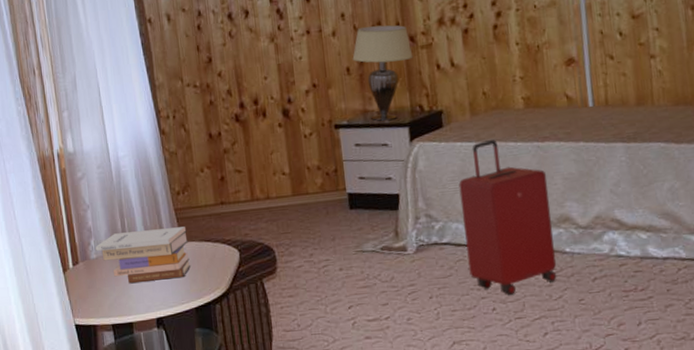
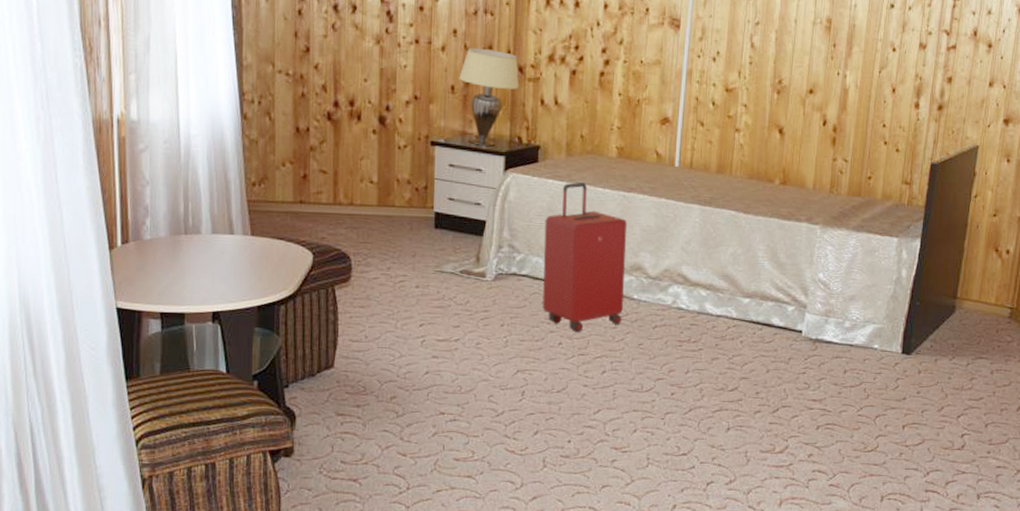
books: present [95,226,190,284] -> none [151,216,259,273]

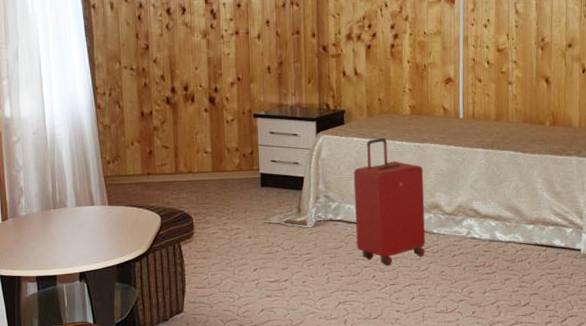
lampshade: present [459,47,520,146] -> none [273,33,324,114]

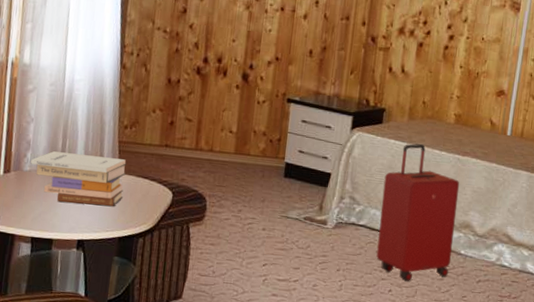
books: none [25,192,115,241] -> present [31,151,127,206]

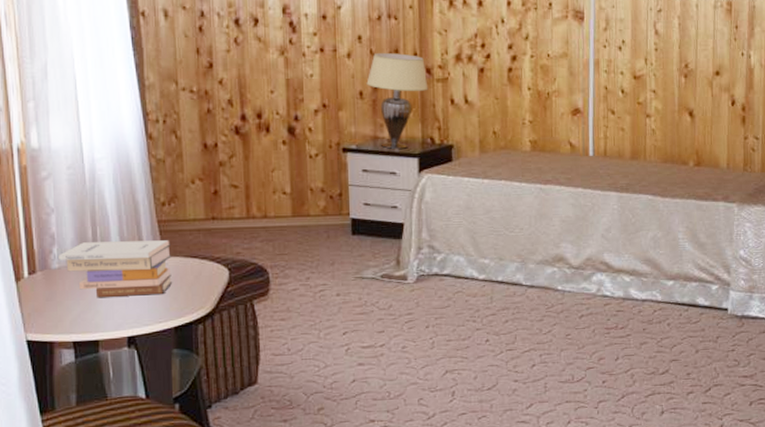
lampshade: none [317,17,371,106] -> present [366,52,428,149]
suitcase: present [376,143,460,281] -> none [463,178,548,328]

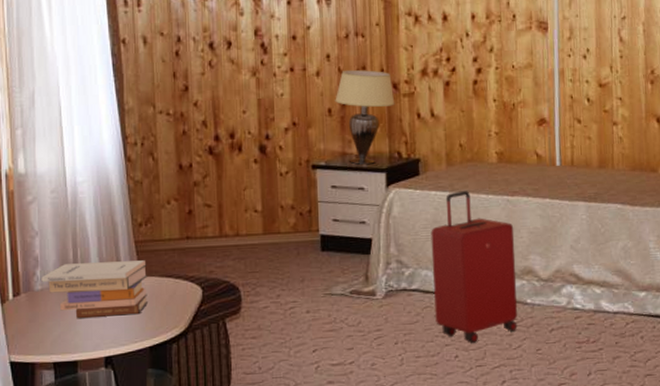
suitcase: none [463,178,548,328] -> present [430,191,518,343]

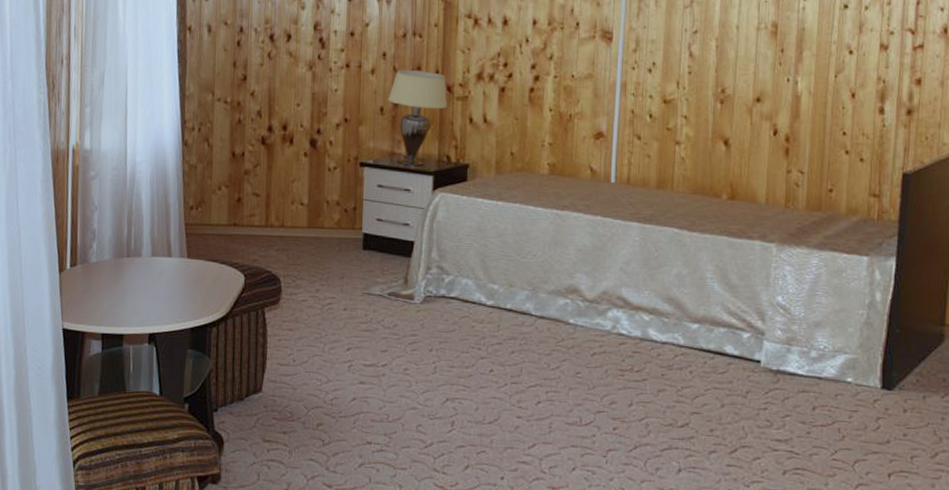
books: present [41,260,148,319] -> none [97,240,195,295]
suitcase: present [430,191,518,343] -> none [472,201,561,359]

